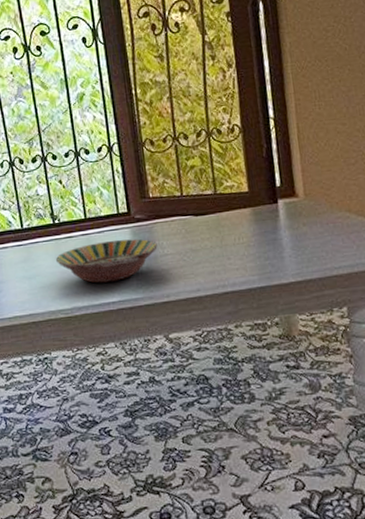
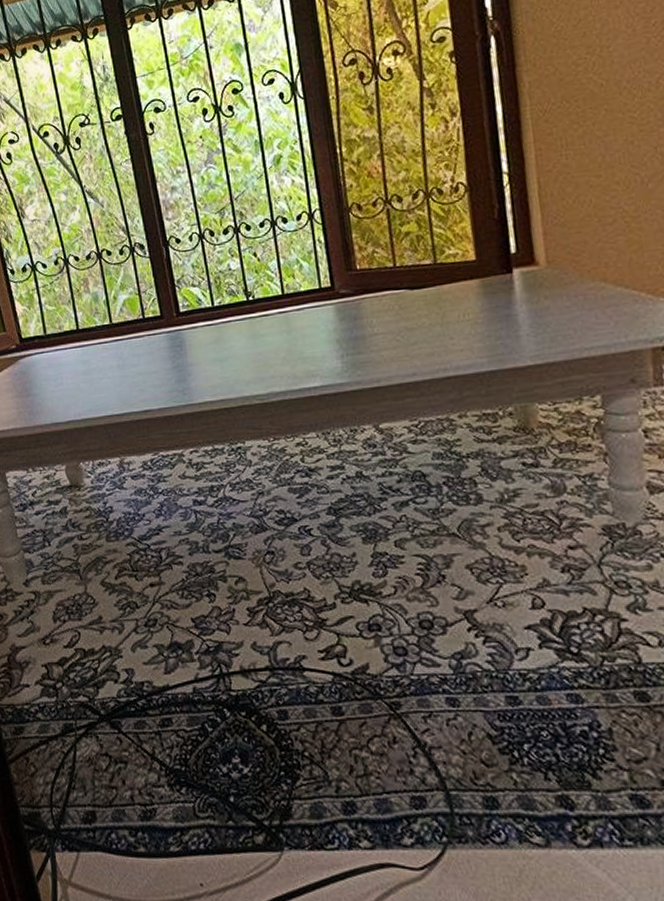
serving bowl: present [55,238,158,284] -> none [249,316,366,367]

